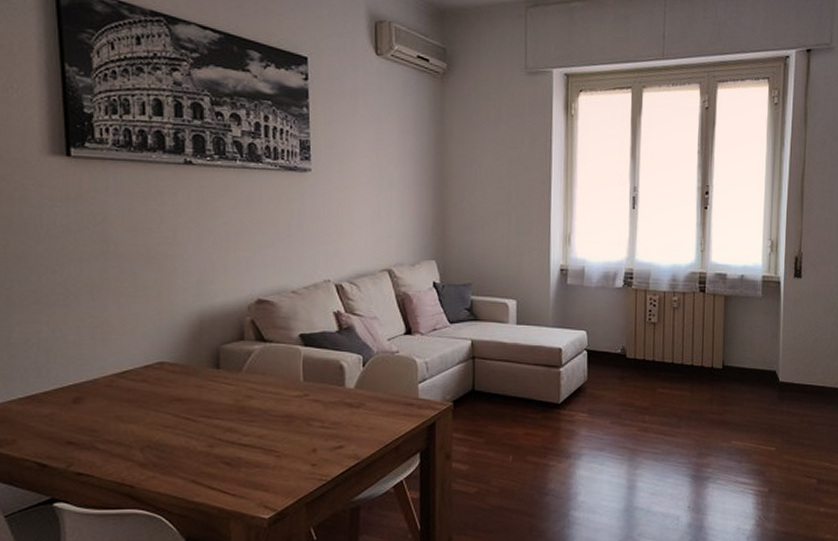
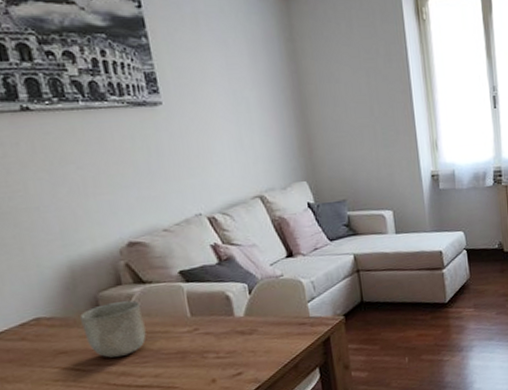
bowl: none [200,357,258,411] -> present [80,300,147,358]

